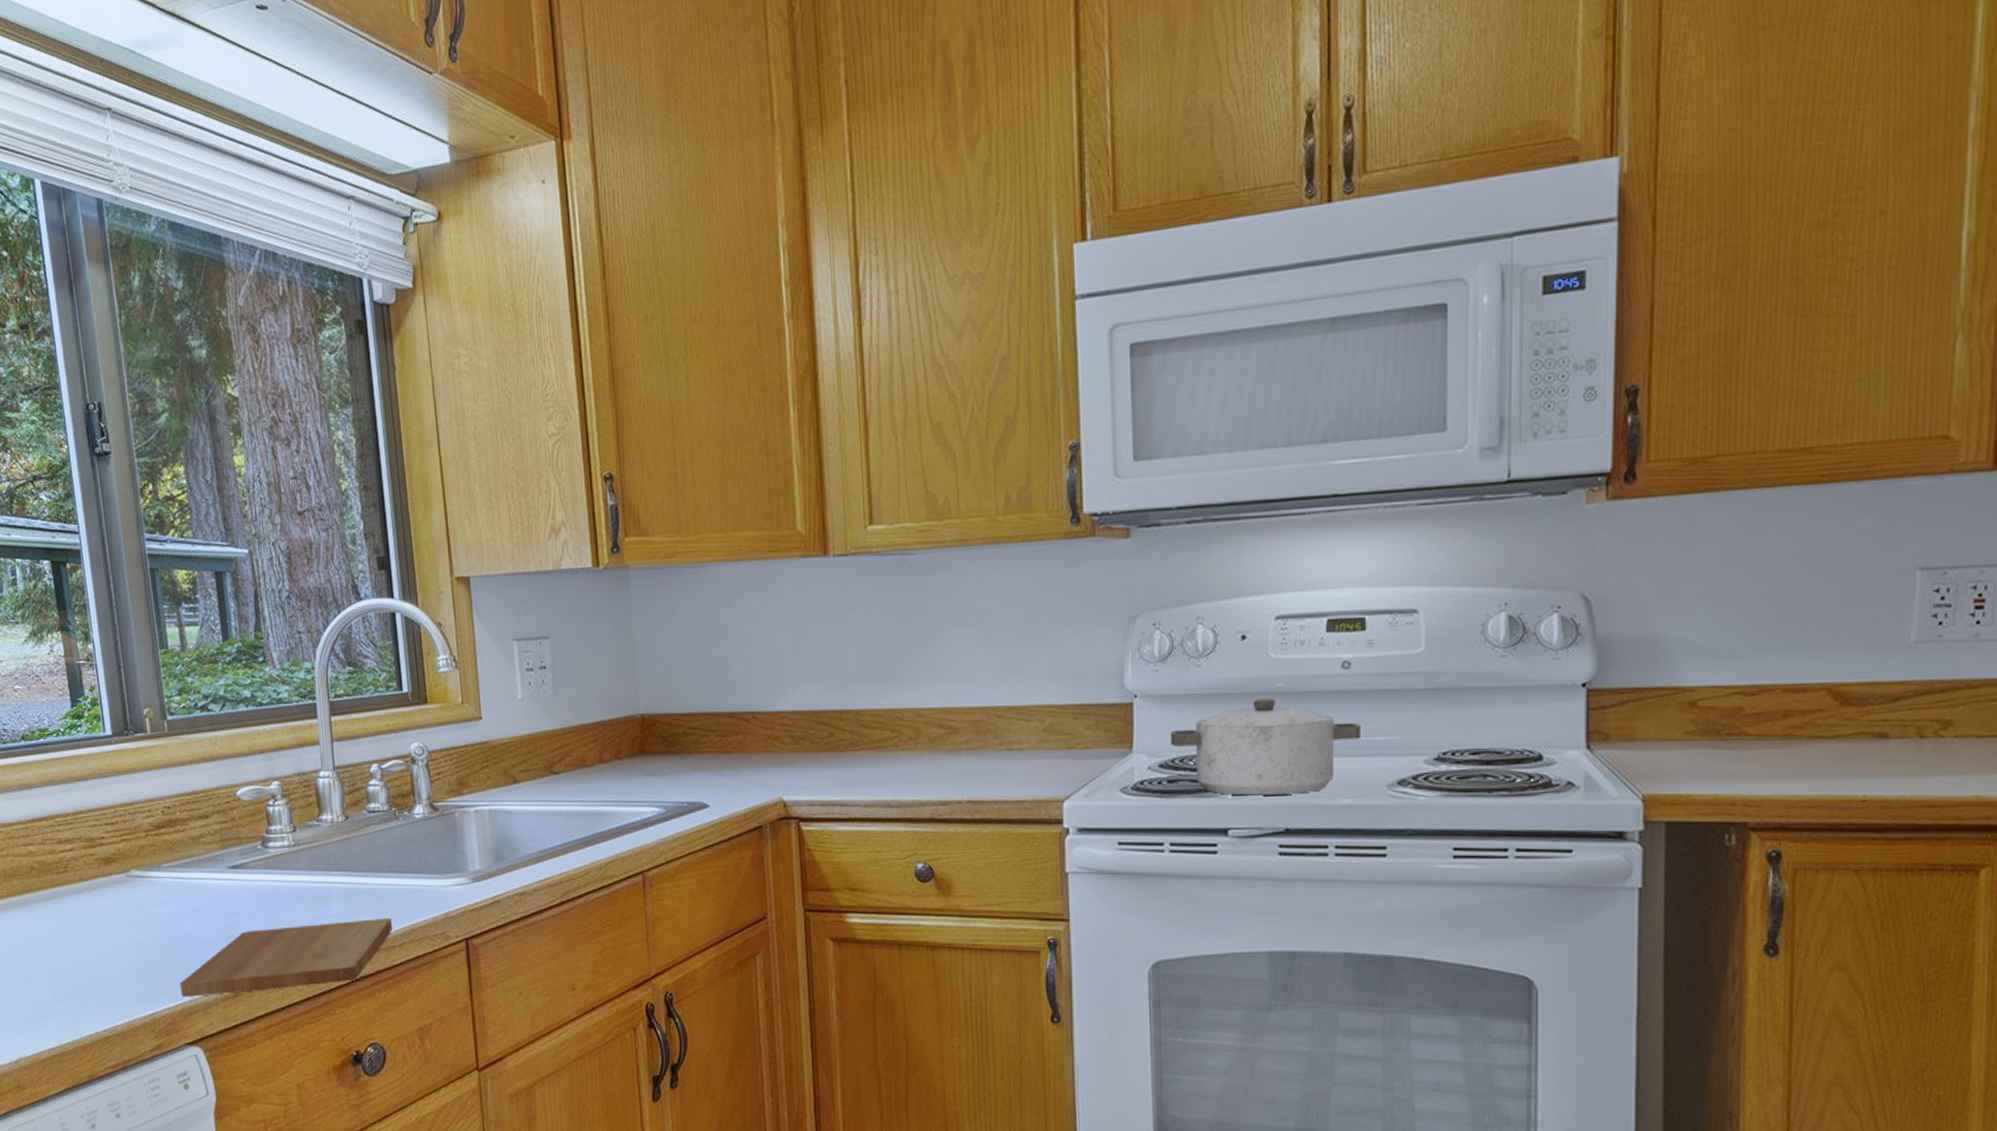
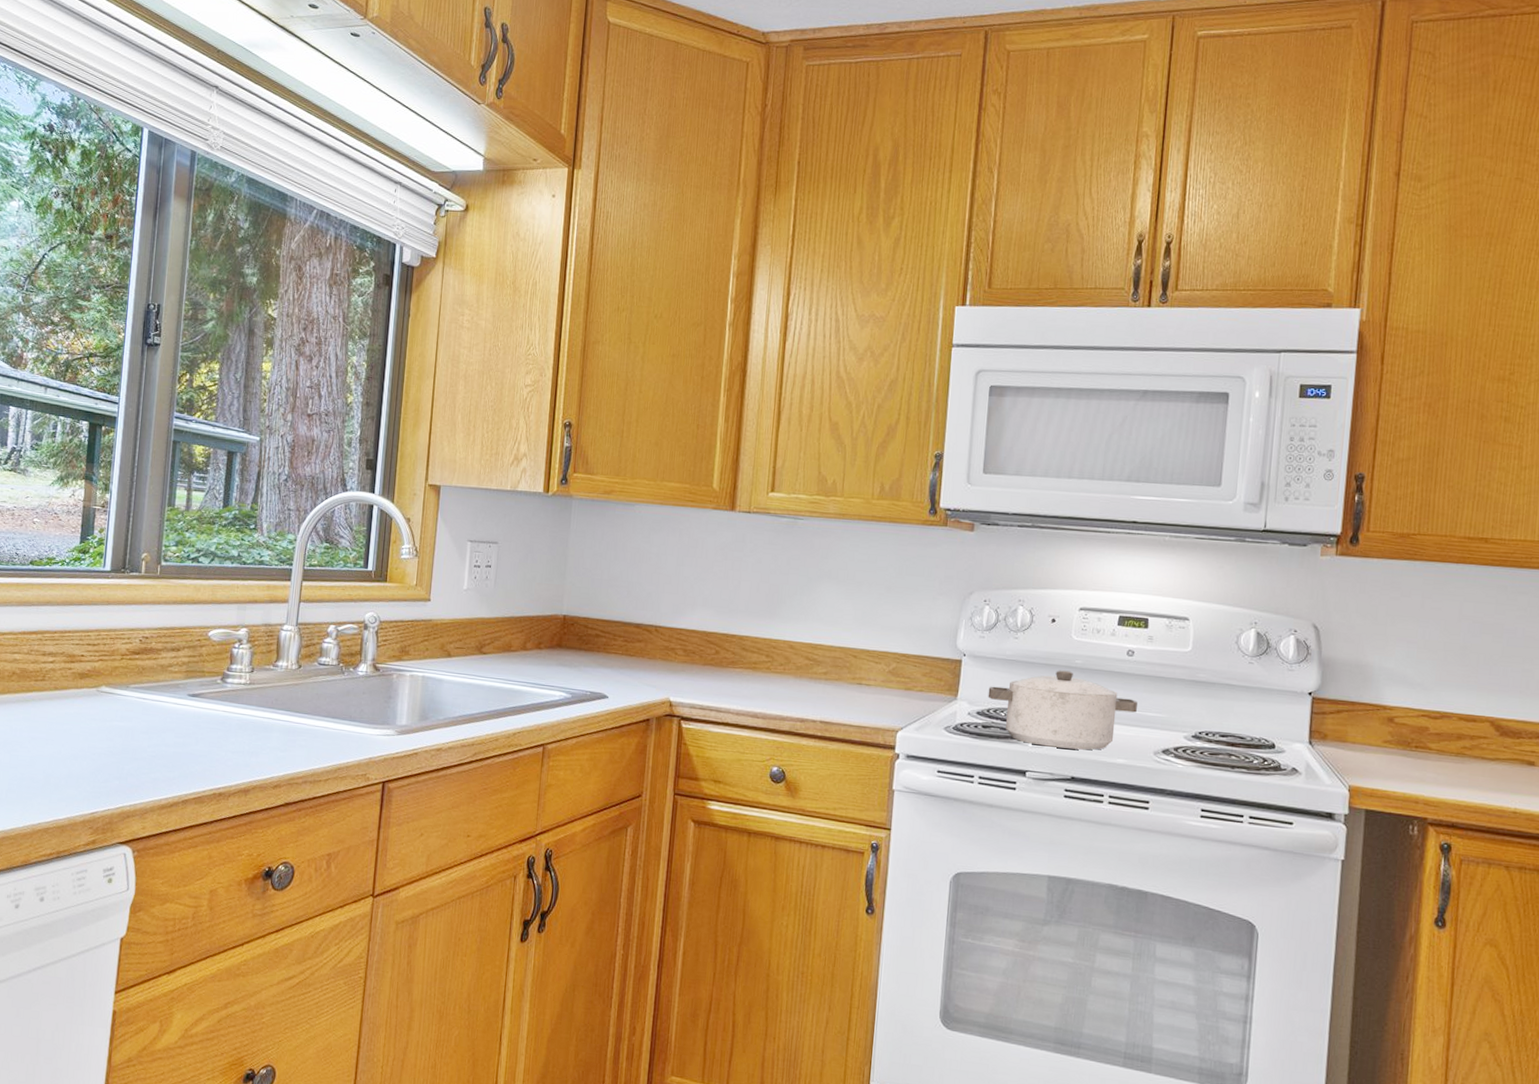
cutting board: present [179,917,393,997] -> none [123,751,322,806]

